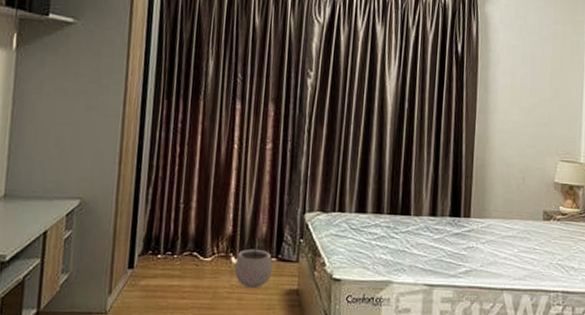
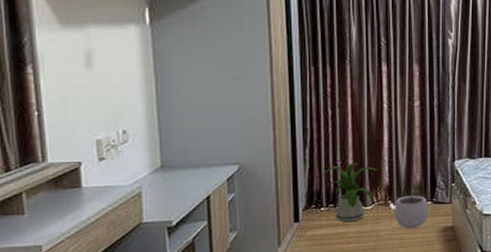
house plant: none [163,207,222,275] -> present [322,162,378,223]

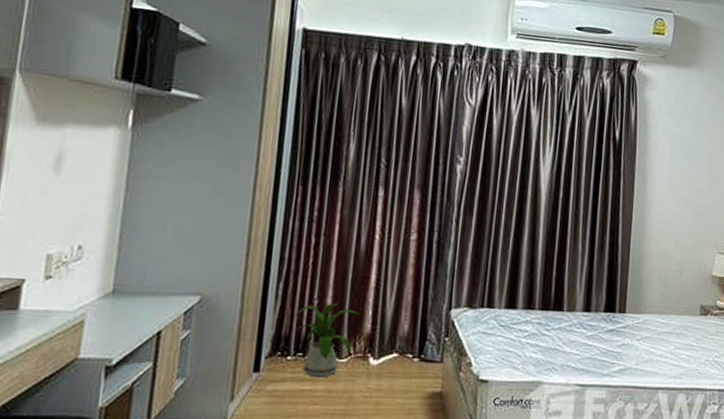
plant pot: present [393,189,428,230] -> none [372,341,415,393]

